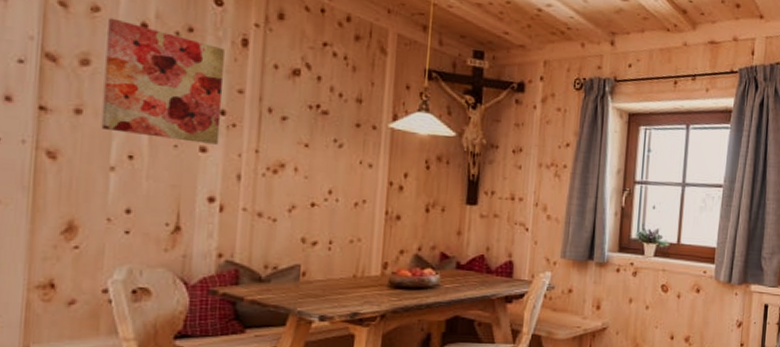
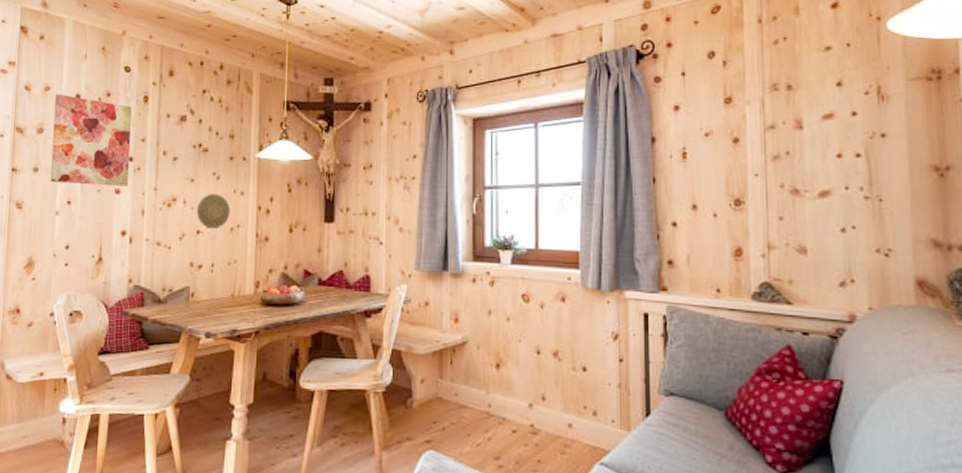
decorative plate: none [311,162,355,203] -> present [196,194,231,230]

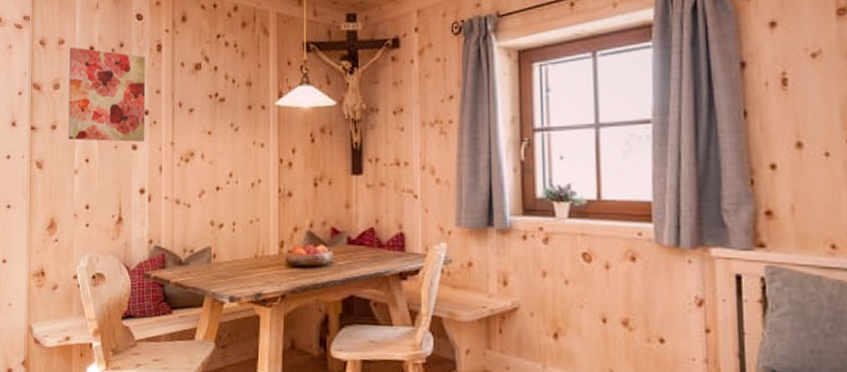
decorative plate: present [196,194,231,230] -> none [215,146,251,185]

